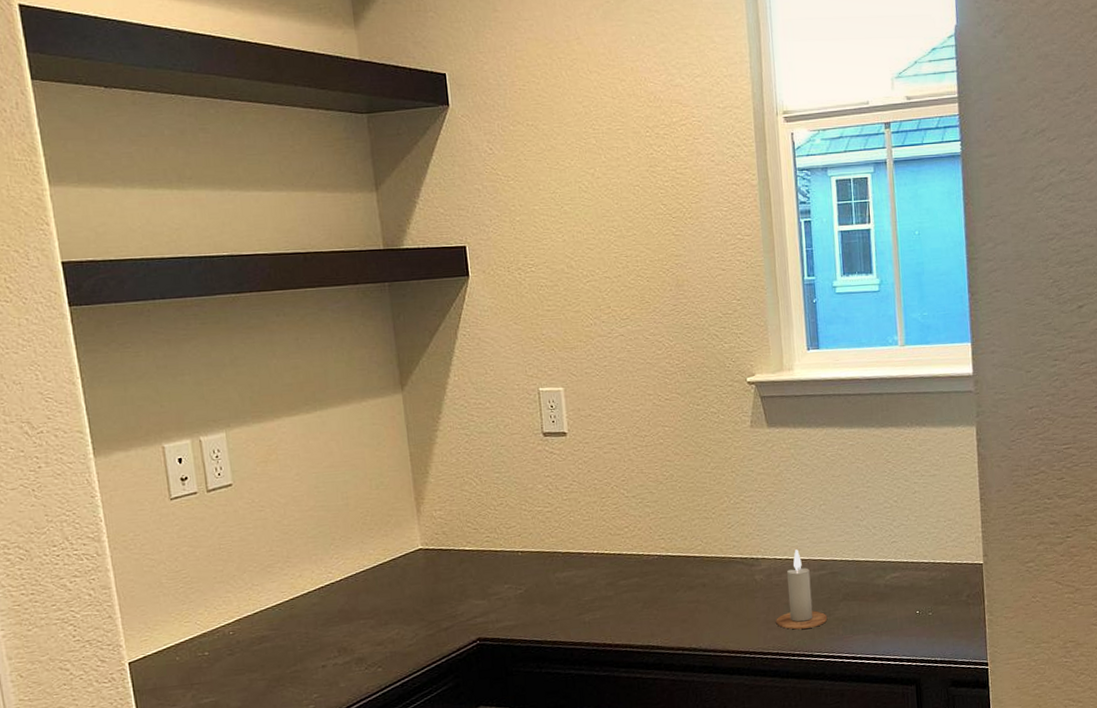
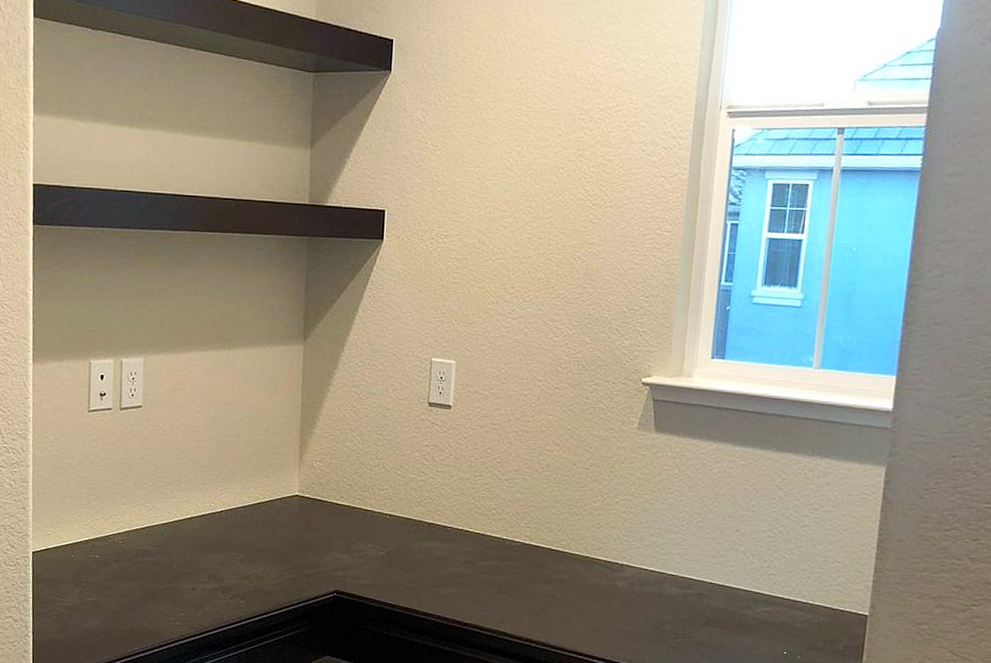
candle: present [776,549,828,630] -> none [630,563,686,647]

